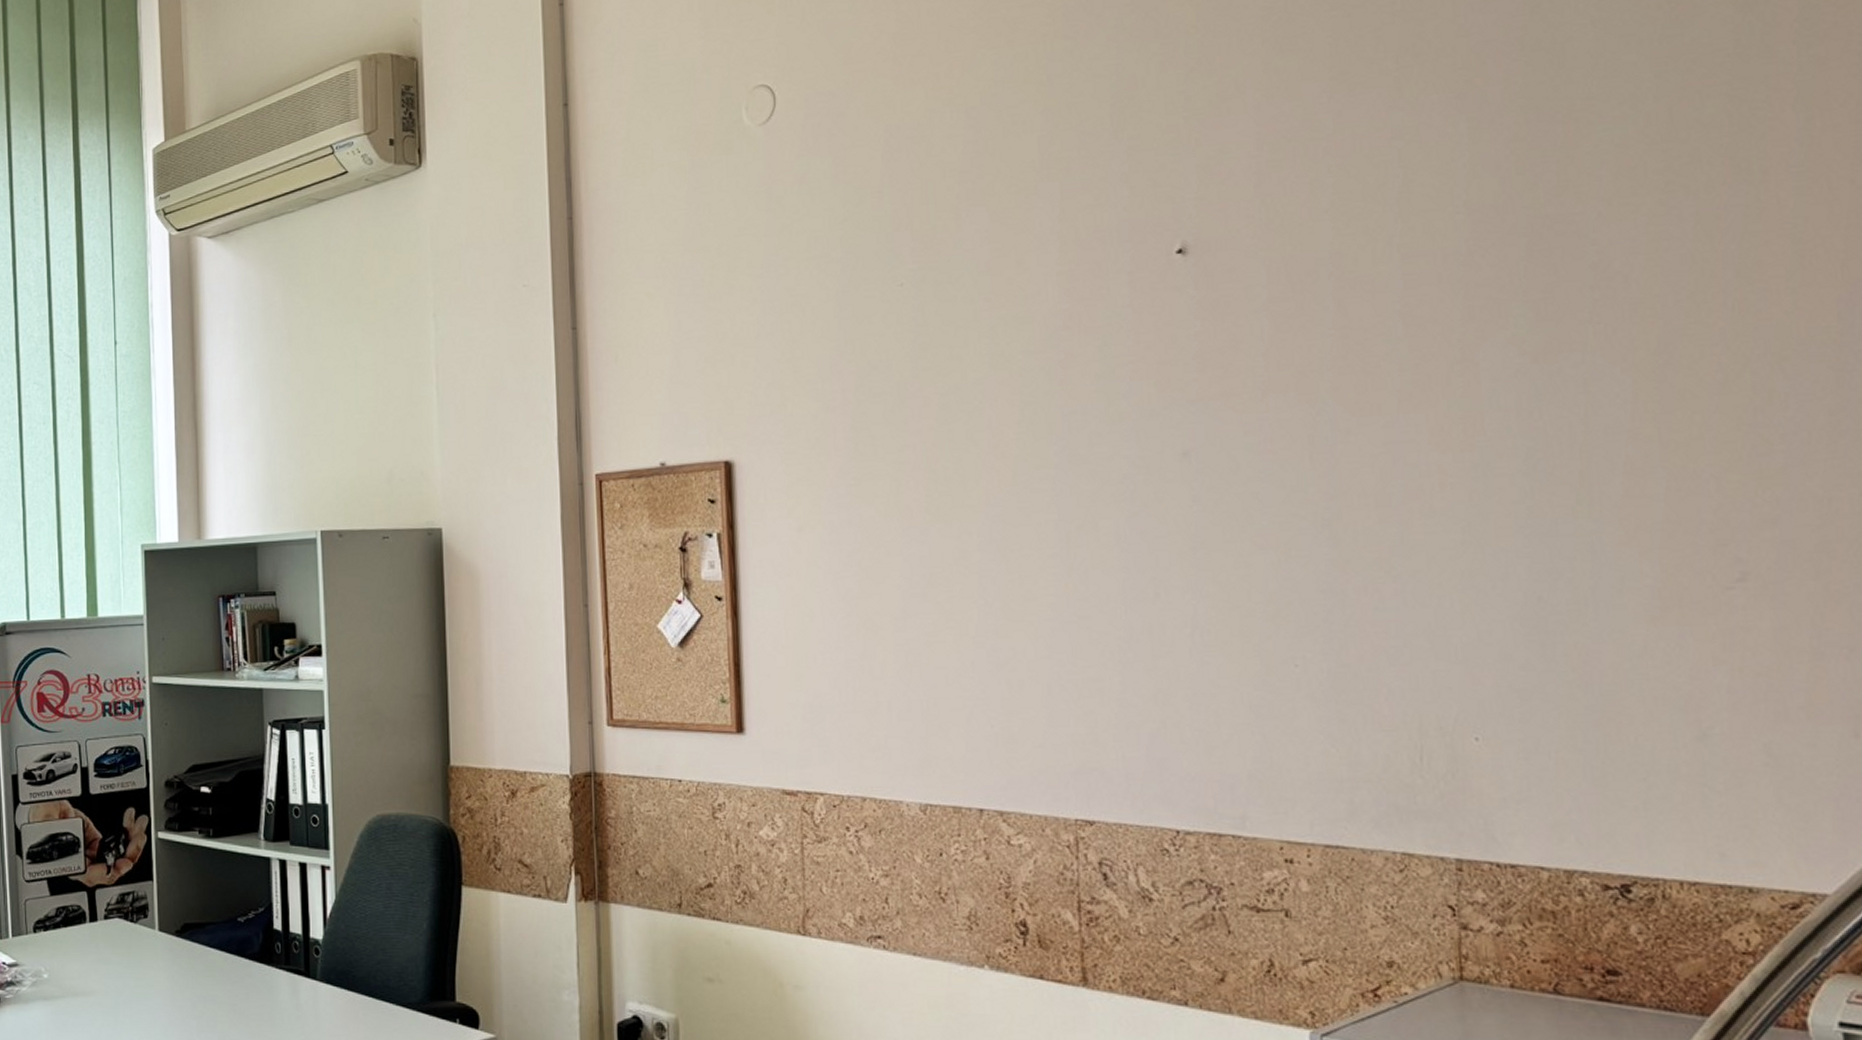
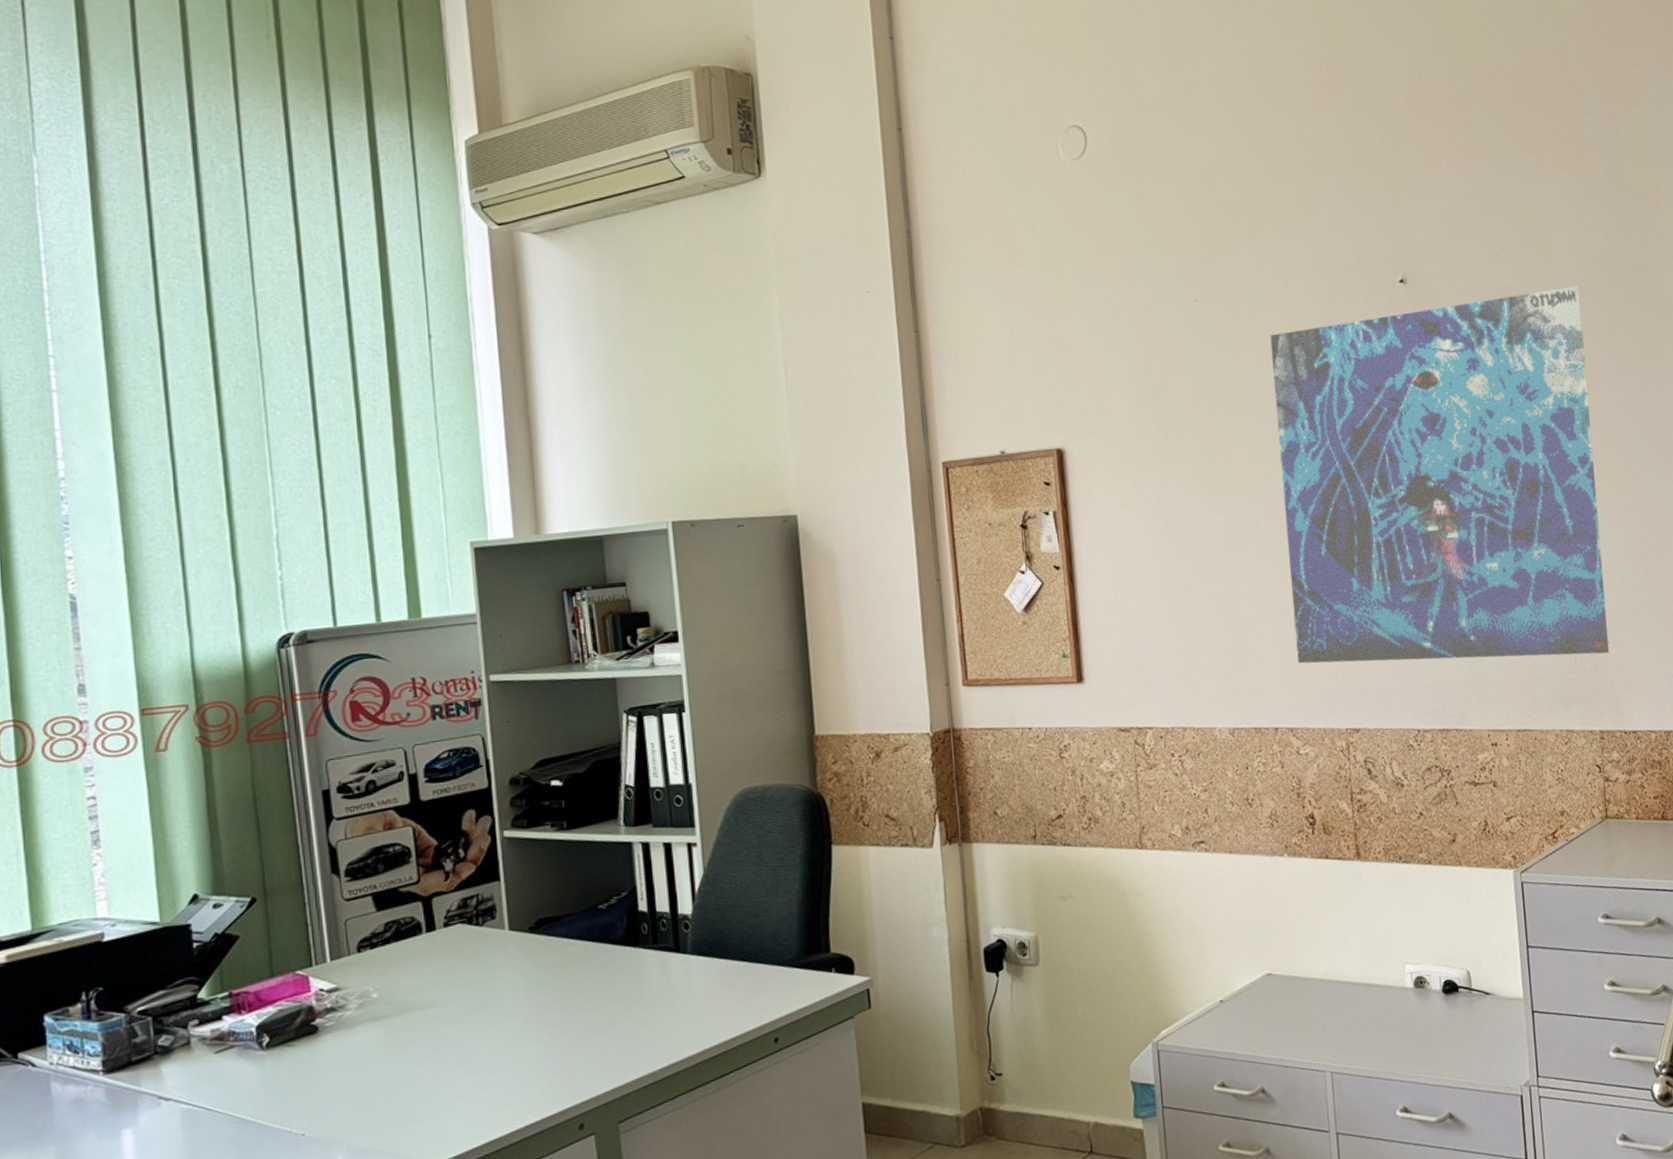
map: none [995,248,1478,755] -> present [1270,286,1610,664]

